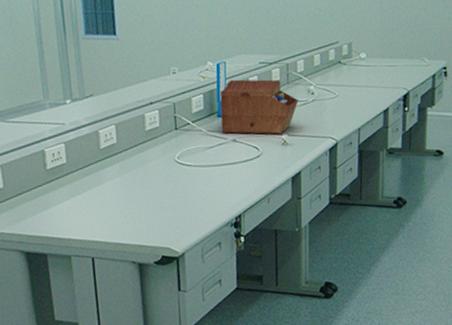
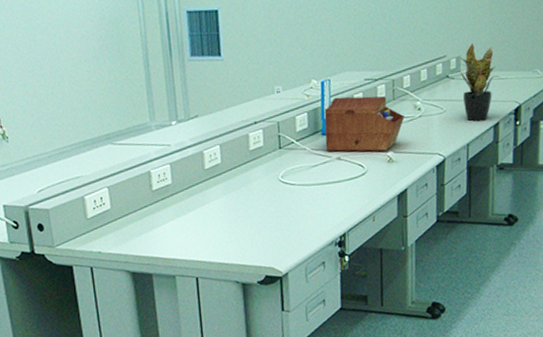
potted plant: none [351,30,391,107] -> present [459,43,501,122]

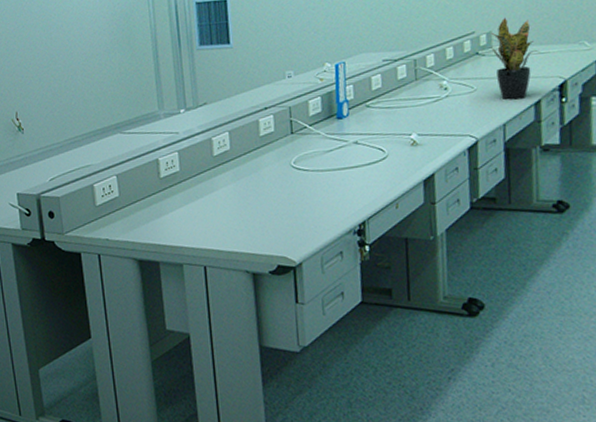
sewing box: present [324,96,405,152] -> none [339,77,429,136]

